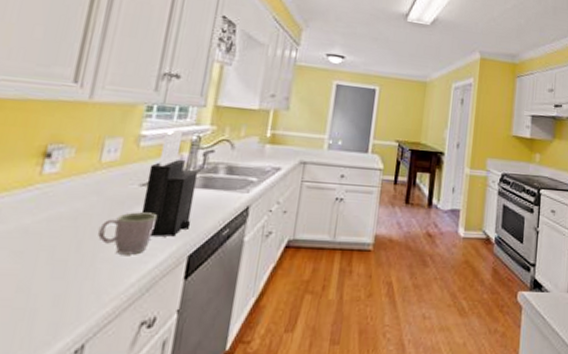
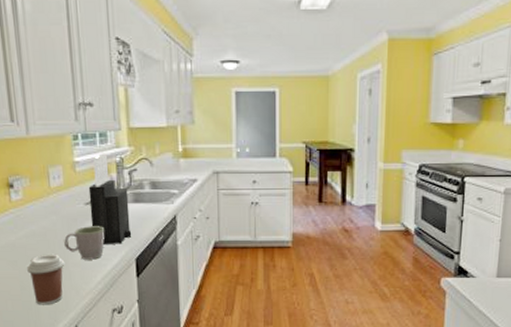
coffee cup: none [32,244,93,315] -> present [27,254,65,305]

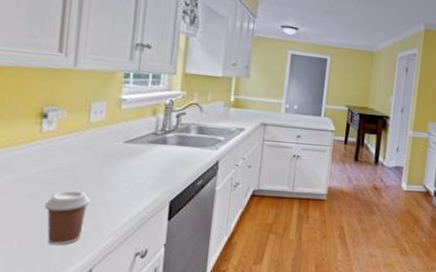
mug: present [64,226,105,260] -> none [94,164,142,200]
knife block: present [88,153,132,244] -> none [127,94,173,186]

